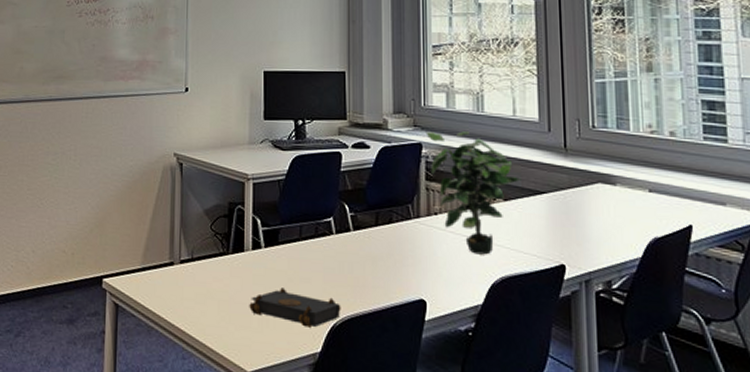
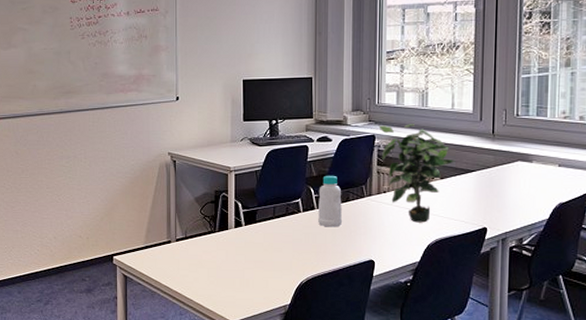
book: present [249,287,341,328] -> none [233,256,307,286]
bottle: none [355,189,385,256] -> present [318,175,343,227]

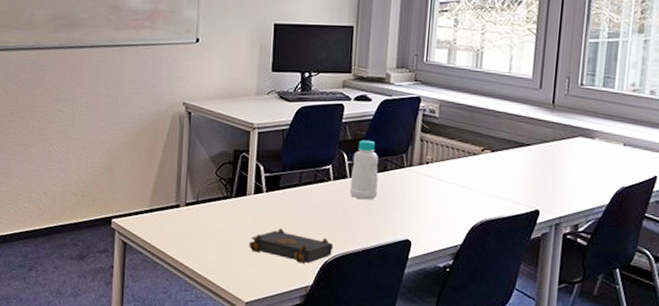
book: none [233,256,307,286] -> present [249,228,334,264]
potted plant: present [378,124,456,223] -> none [425,86,509,201]

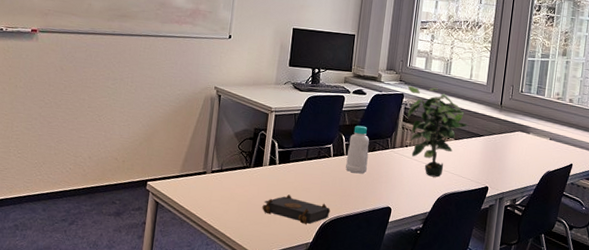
potted plant: none [425,86,509,201] -> present [407,86,469,177]

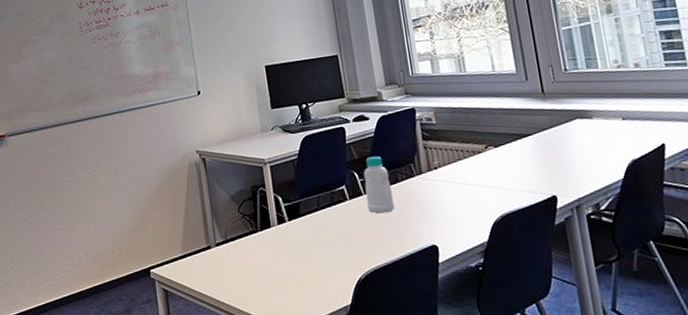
book: present [262,194,331,224] -> none [282,253,364,285]
potted plant: present [407,86,469,177] -> none [417,91,508,199]

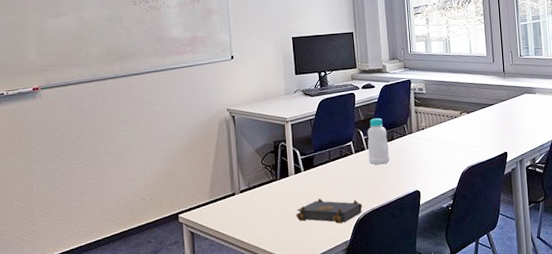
book: none [282,253,364,285] -> present [296,198,363,224]

